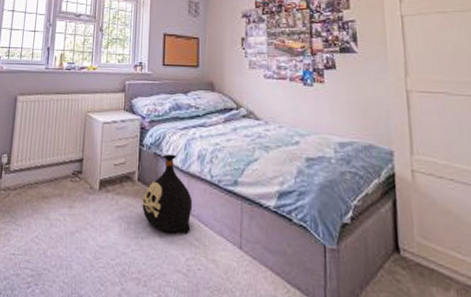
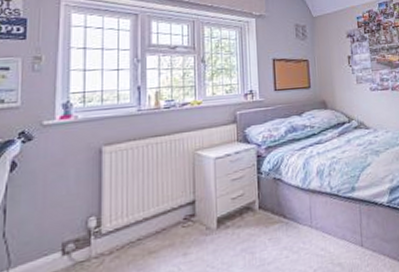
bag: present [142,154,193,233] -> none [265,175,316,251]

